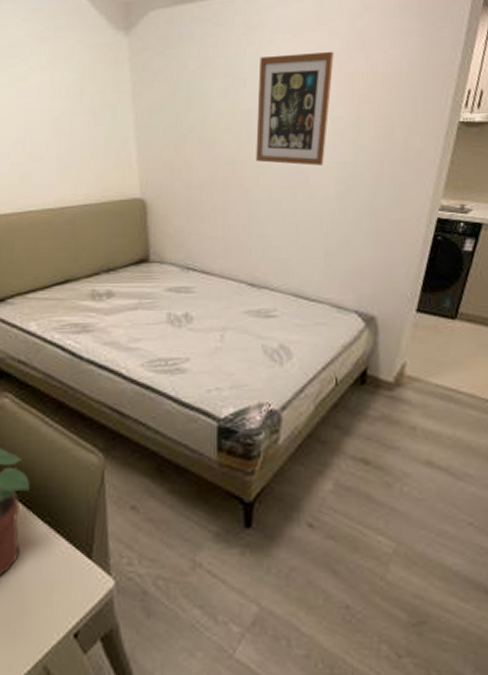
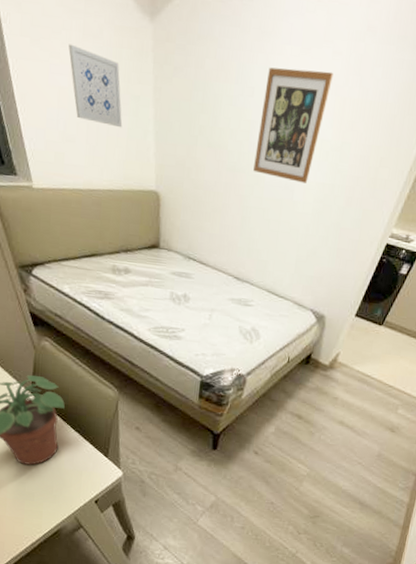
wall art: none [37,67,99,139] -> present [68,44,123,128]

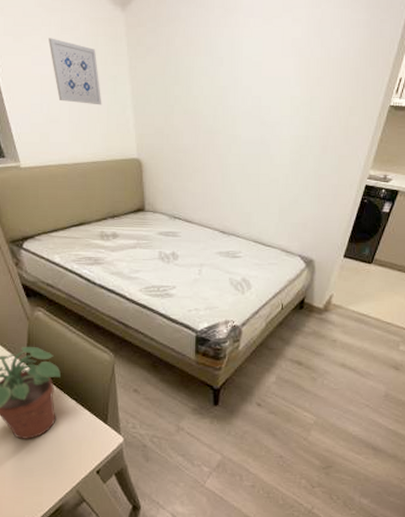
wall art: present [253,67,333,183] -> none [229,36,295,137]

